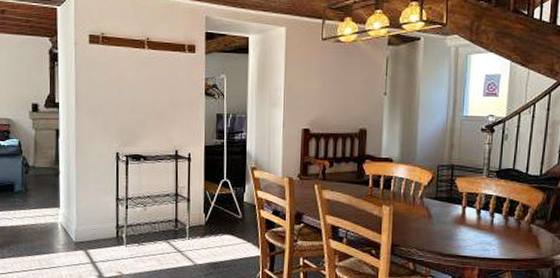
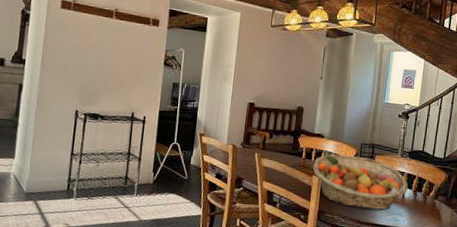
fruit basket: none [382,180,497,239] -> present [313,154,408,210]

